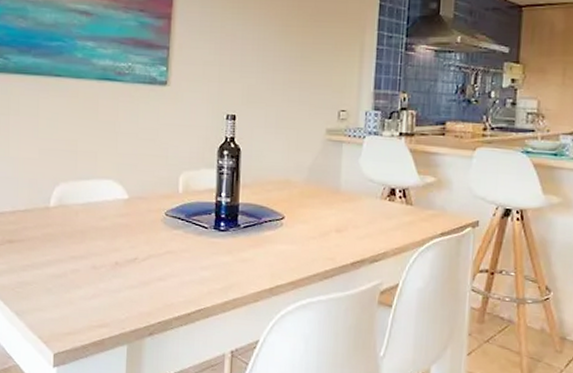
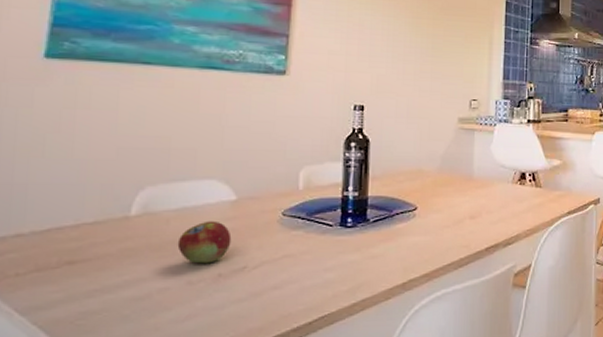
fruit: none [84,215,125,252] -> present [177,220,232,264]

